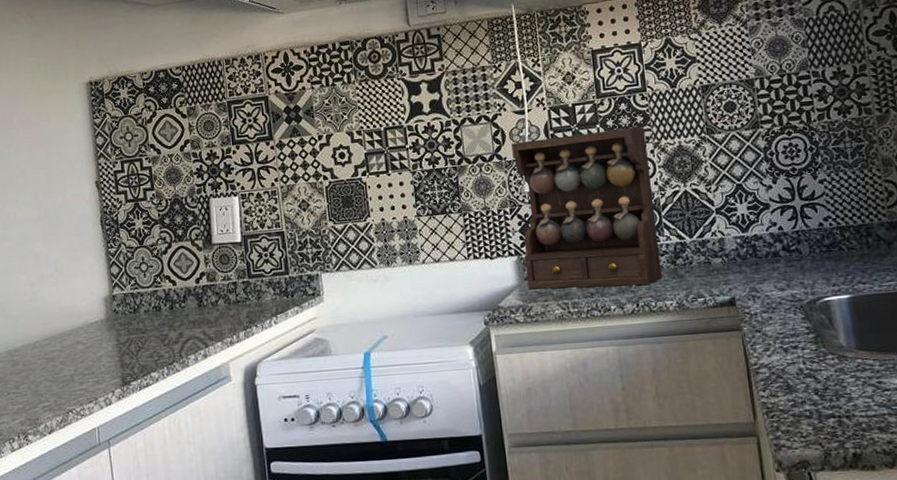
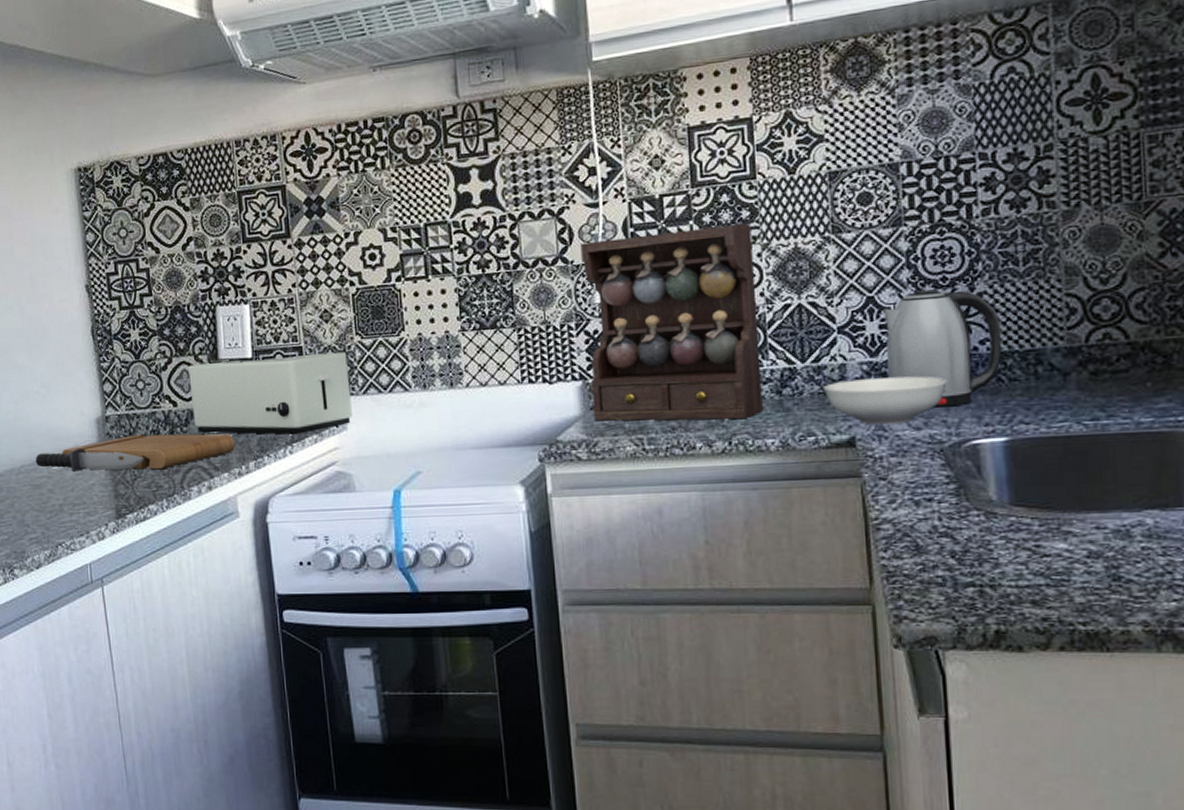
knife: none [49,324,147,345] -> present [35,448,144,472]
cutting board: none [73,308,228,342] -> present [62,434,236,470]
toaster: none [186,235,328,308] -> present [188,351,352,435]
bowl: none [707,247,802,287] -> present [822,376,947,425]
kettle: none [749,178,841,272] -> present [883,289,1003,408]

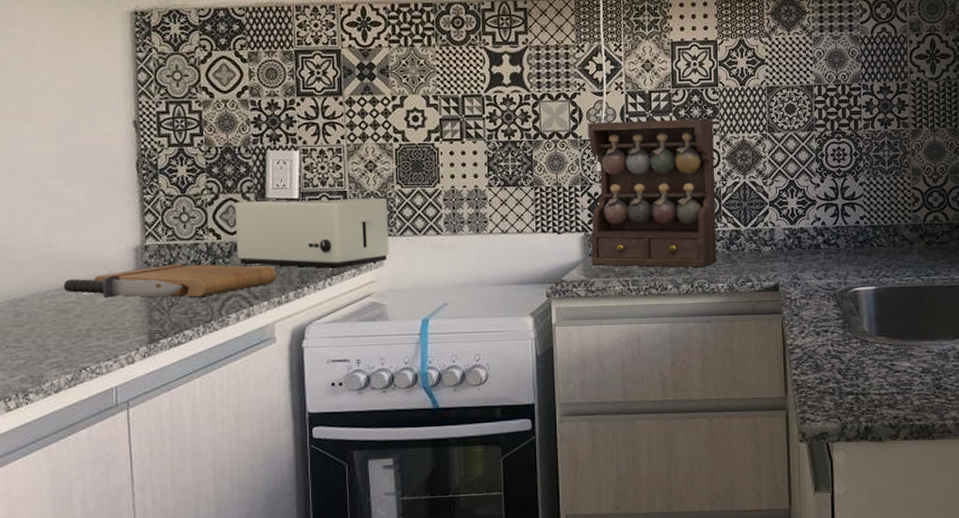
bowl: present [822,376,947,425] -> none [758,240,839,275]
kettle: present [883,289,1003,408] -> none [800,178,874,264]

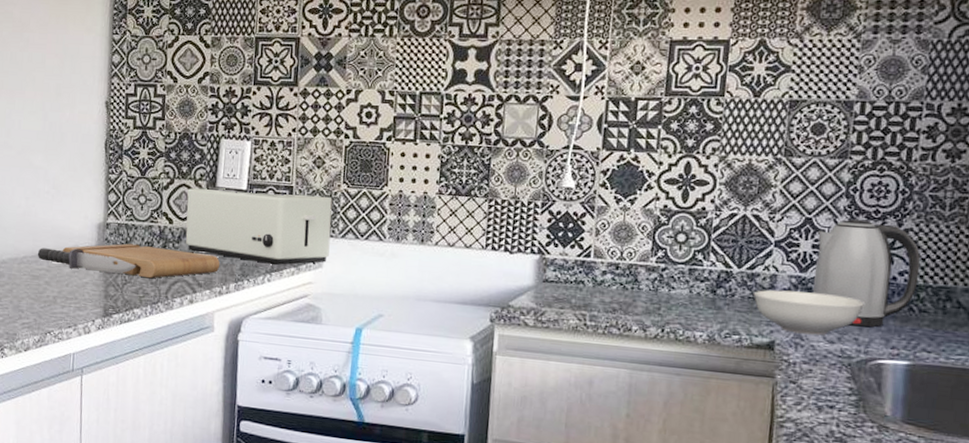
spice rack: present [588,119,717,268] -> none [545,131,713,311]
bowl: none [758,240,839,275] -> present [753,289,865,335]
kettle: none [800,178,874,264] -> present [812,219,921,327]

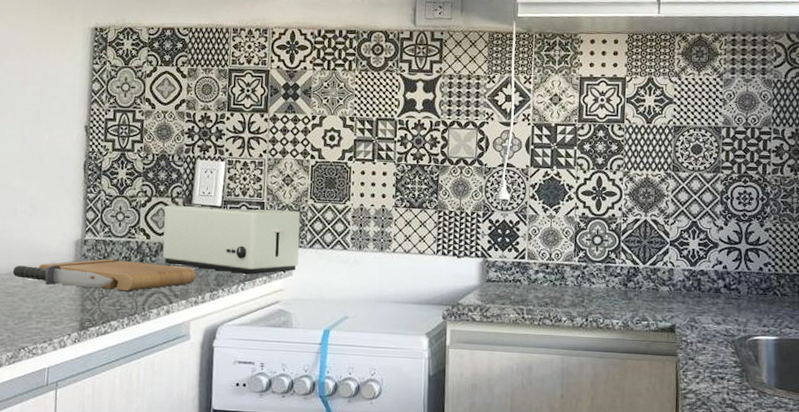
bowl: present [753,289,865,335] -> none [656,281,741,318]
kettle: present [812,219,921,327] -> none [701,221,779,310]

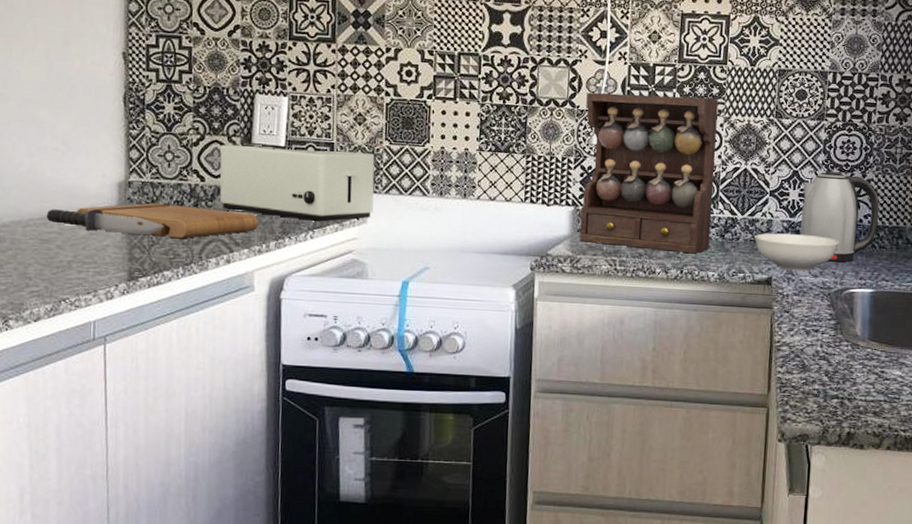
spice rack: none [488,151,617,303] -> present [579,92,719,254]
bowl: none [656,281,741,318] -> present [753,233,839,271]
kettle: none [701,221,779,310] -> present [799,171,880,262]

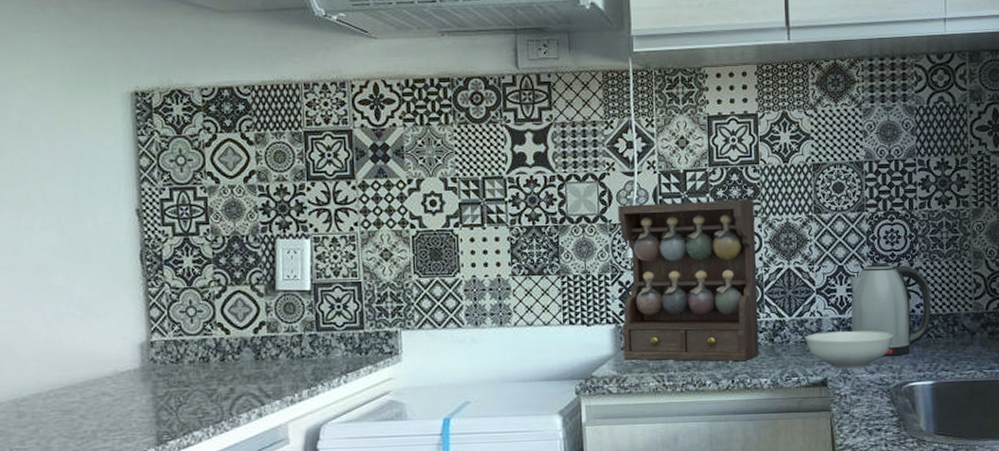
knife: present [46,209,164,235] -> none [67,373,191,397]
cutting board: present [76,203,259,239] -> none [98,361,289,397]
toaster: present [219,144,375,223] -> none [244,288,407,366]

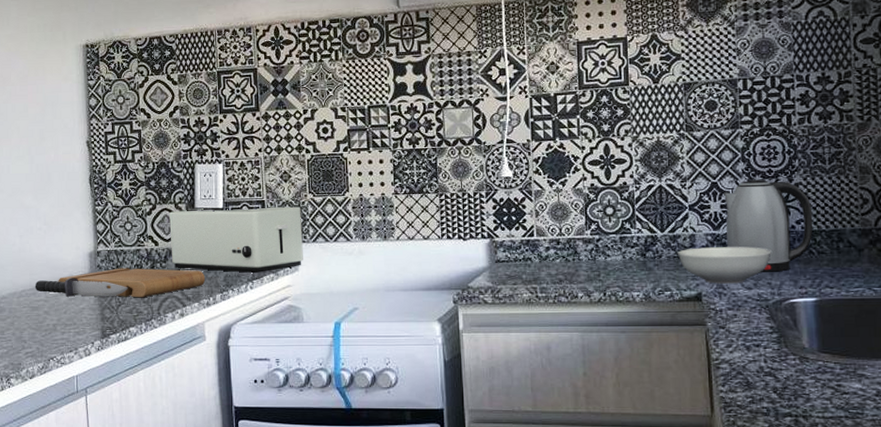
knife: none [67,373,191,397] -> present [35,278,128,297]
cutting board: none [98,361,289,397] -> present [58,268,206,298]
toaster: none [244,288,407,366] -> present [169,206,303,274]
spice rack: present [618,200,759,362] -> none [492,120,631,276]

